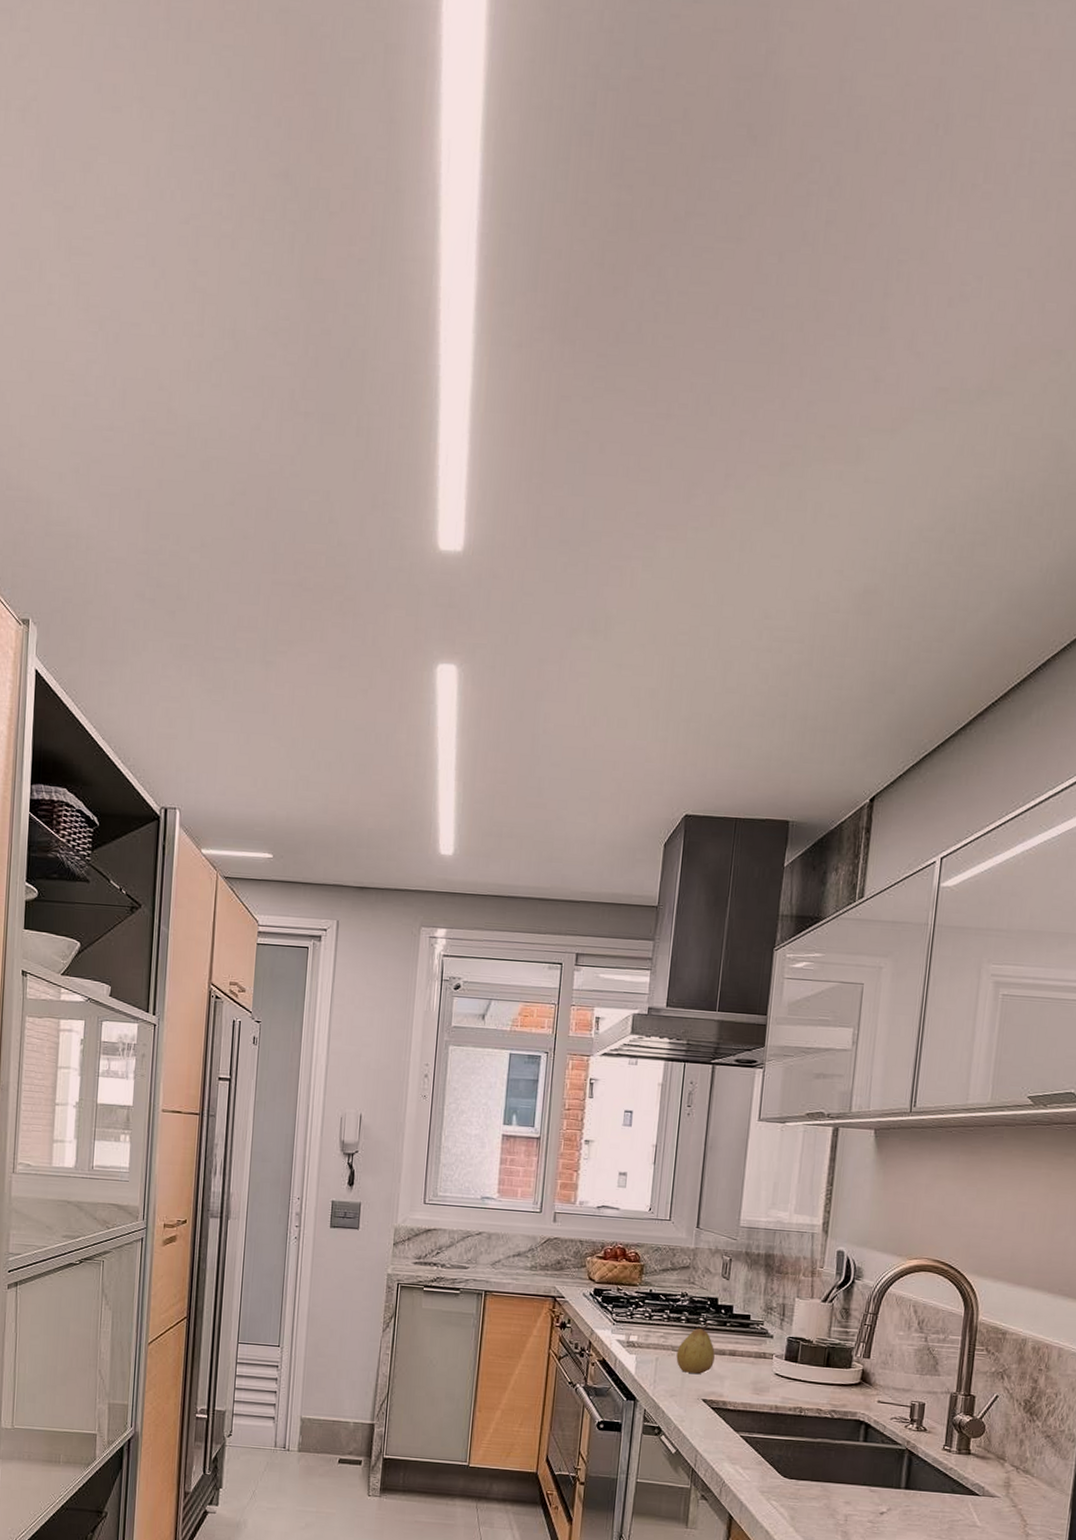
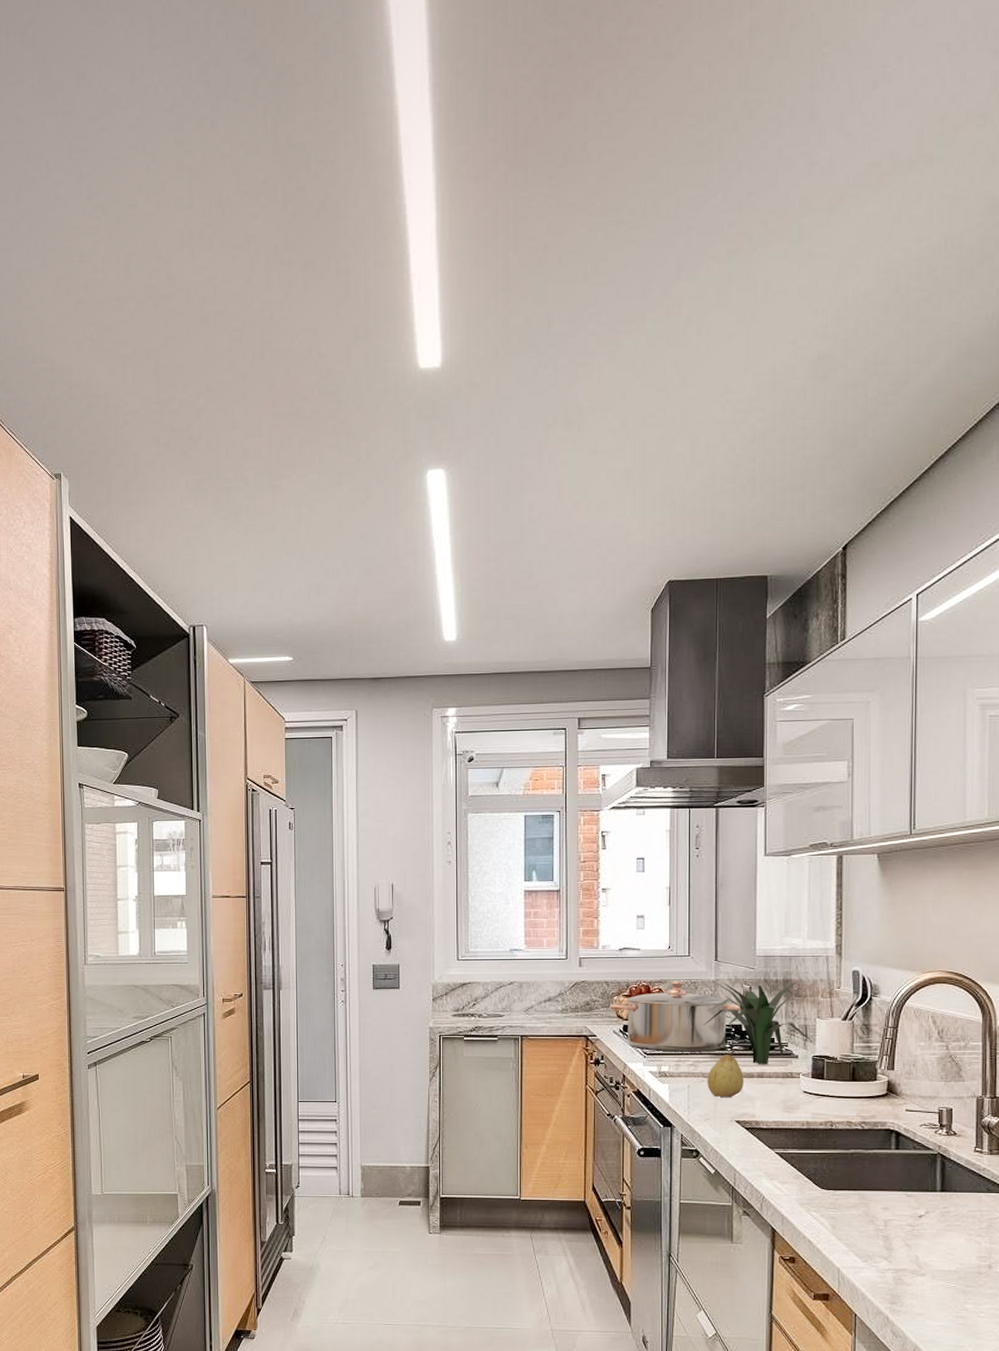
cooking pot: none [580,1246,719,1325] -> present [608,981,742,1052]
plant: none [678,1248,797,1343] -> present [704,980,814,1065]

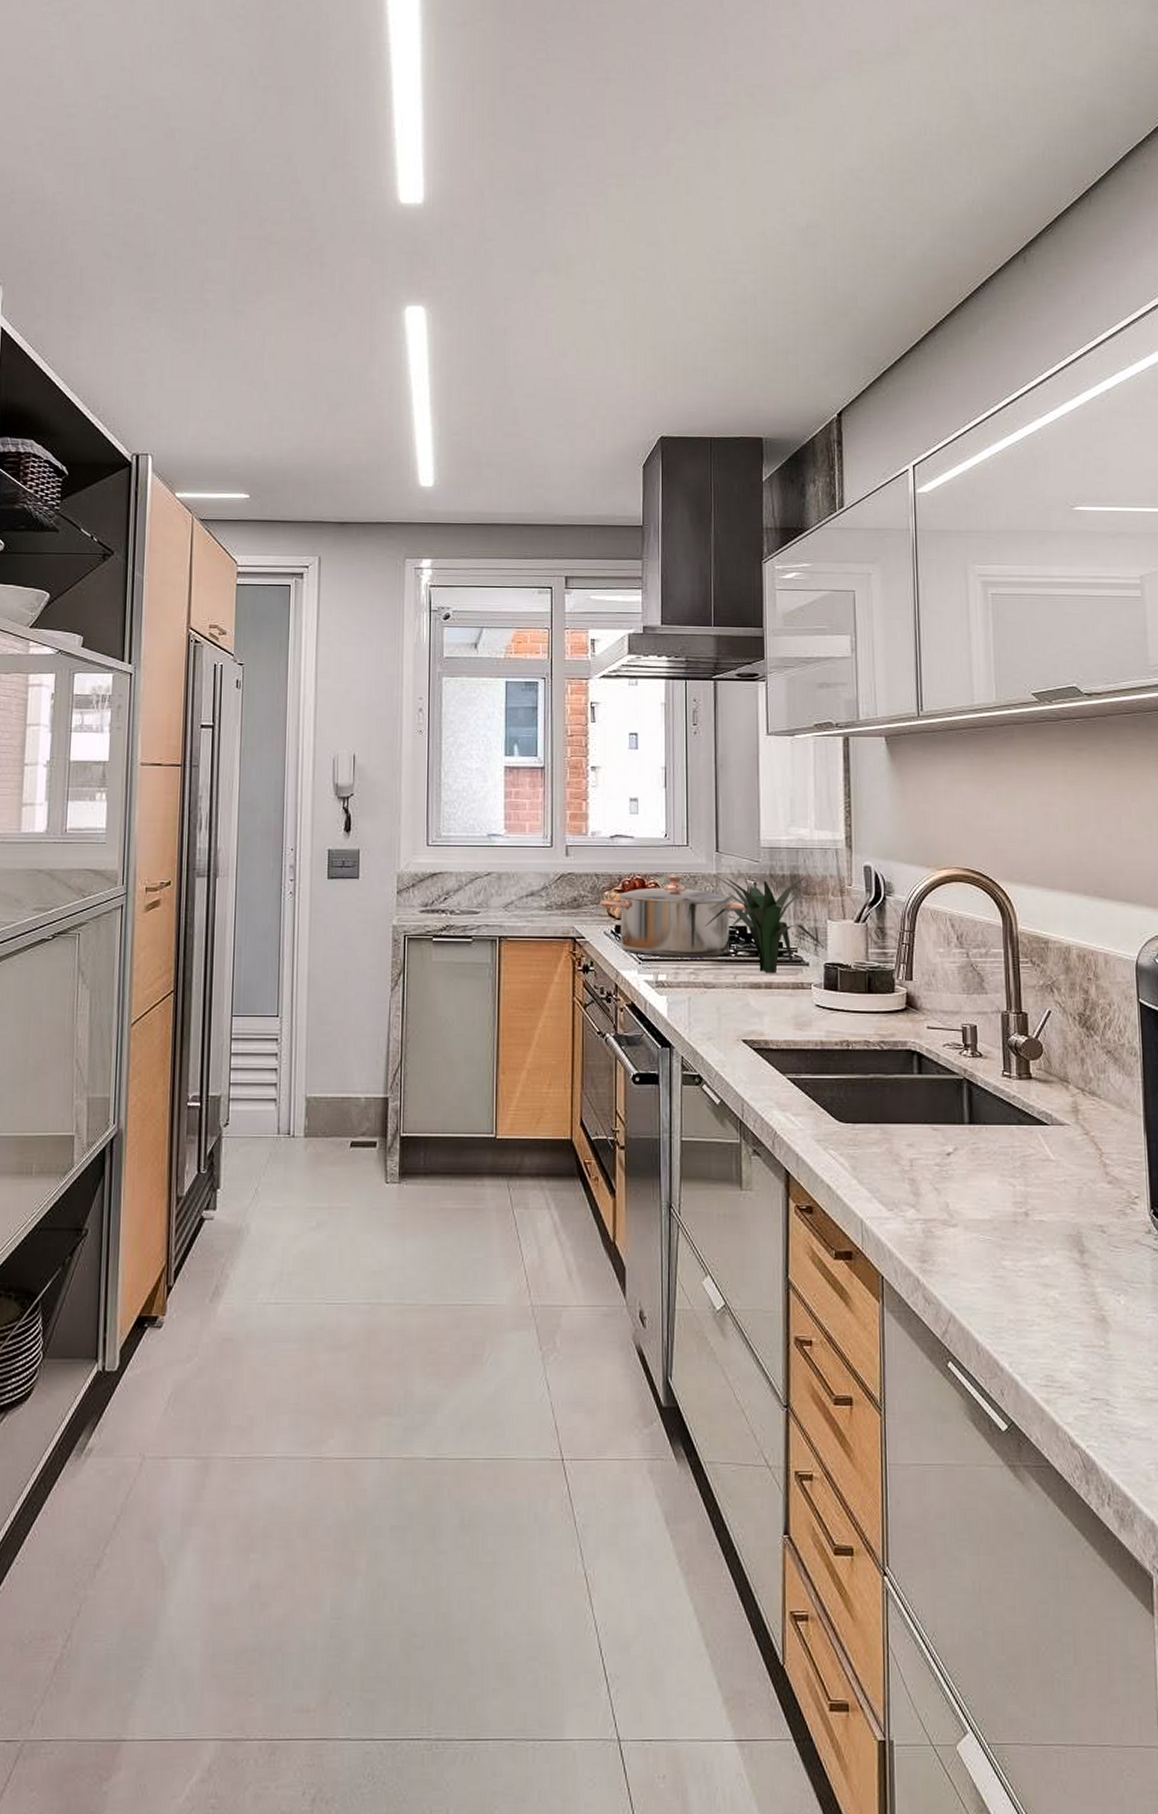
fruit: present [707,1049,744,1098] -> none [709,954,750,1013]

